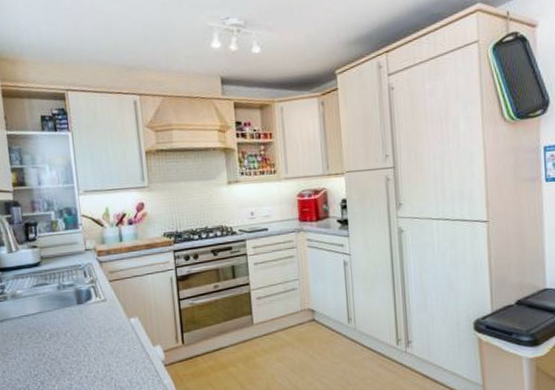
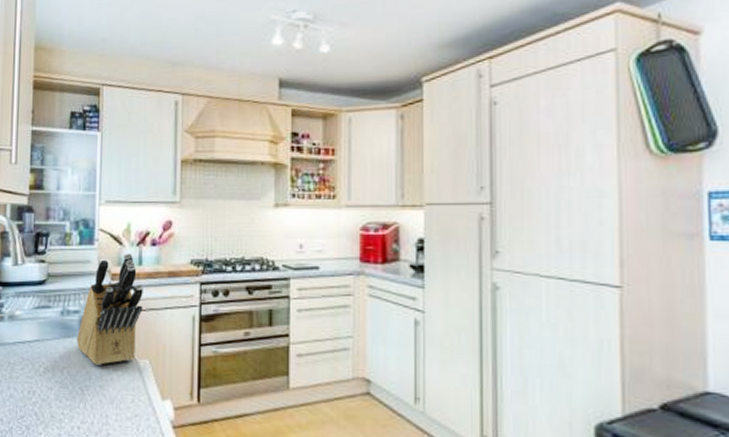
knife block: none [74,233,128,326] -> present [77,254,143,365]

